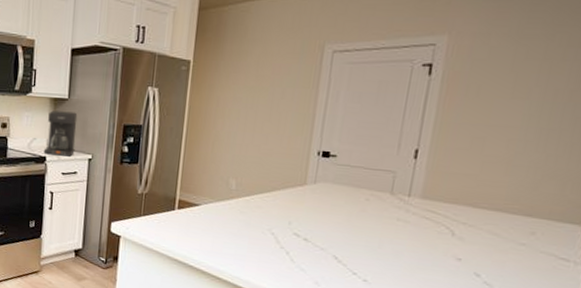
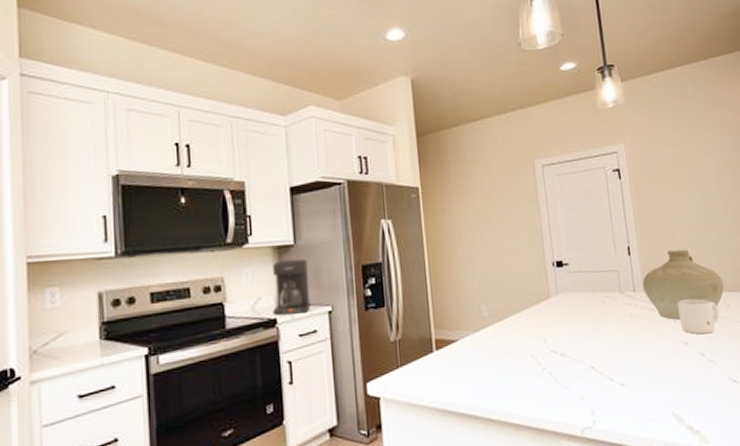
ceramic jug: none [421,161,537,235] -> present [642,249,724,320]
mug: none [458,215,518,257] -> present [677,298,720,335]

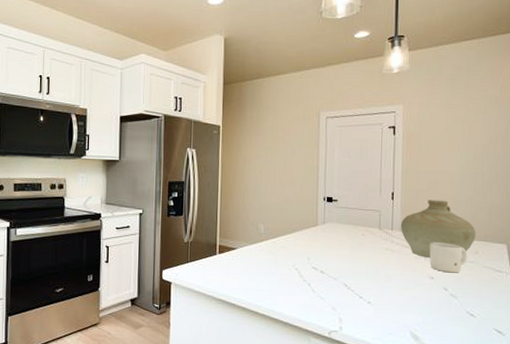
coffee maker: present [272,259,311,316] -> none [98,171,127,212]

